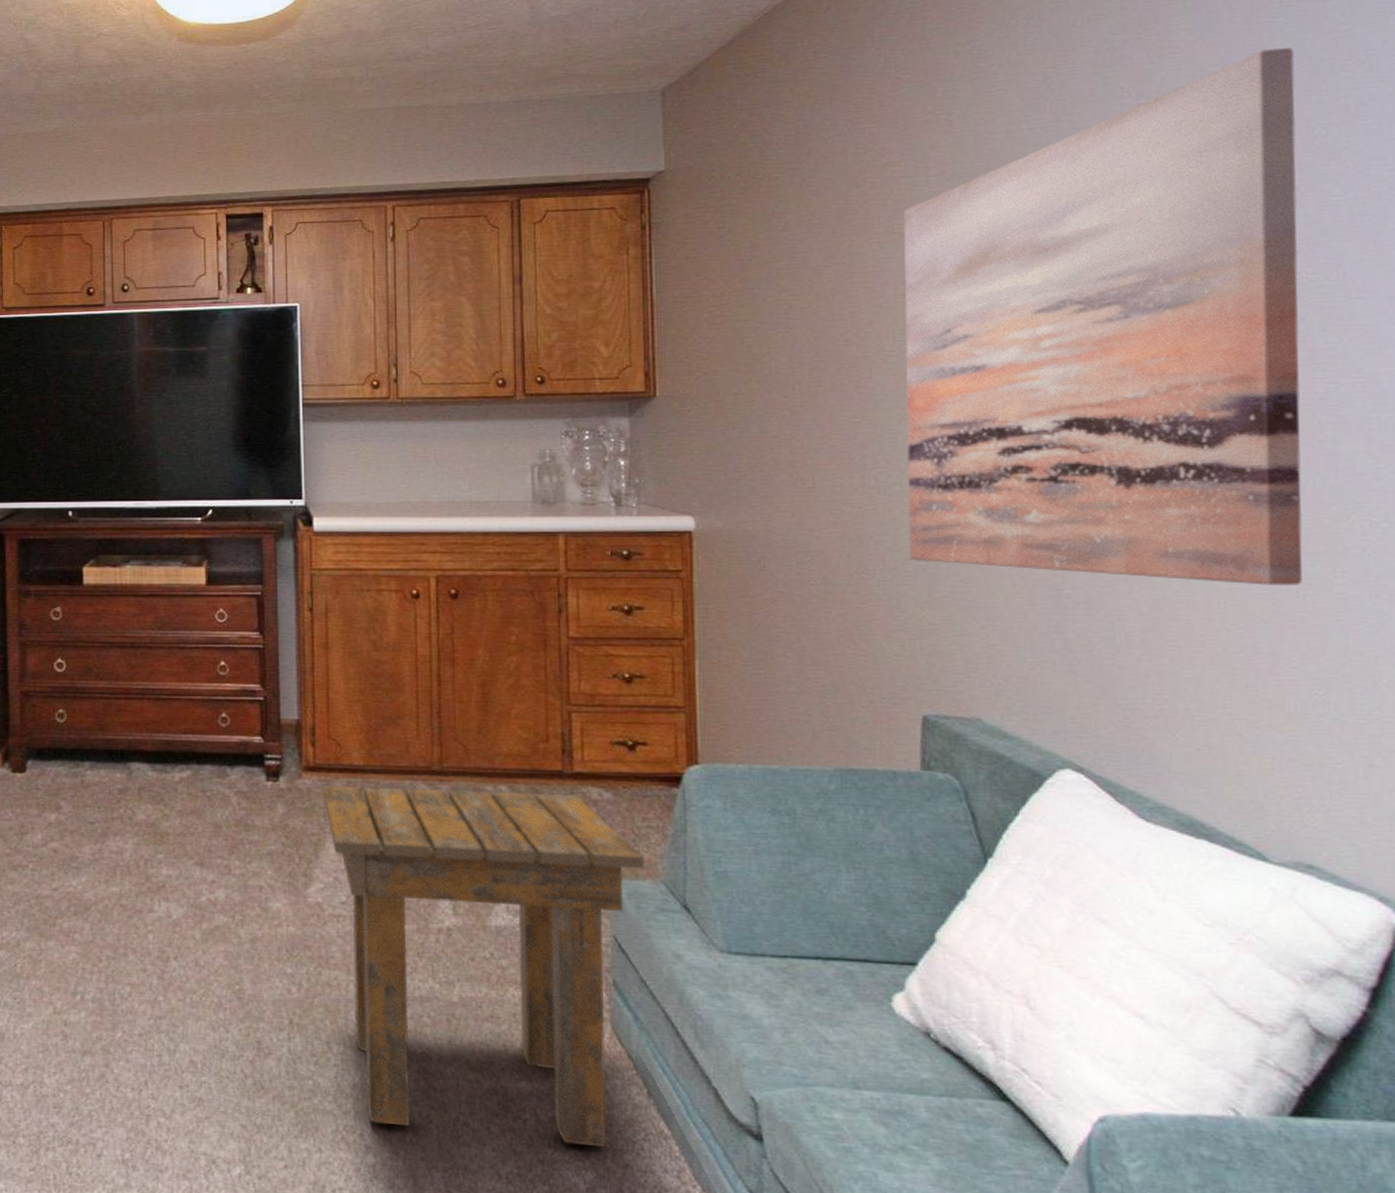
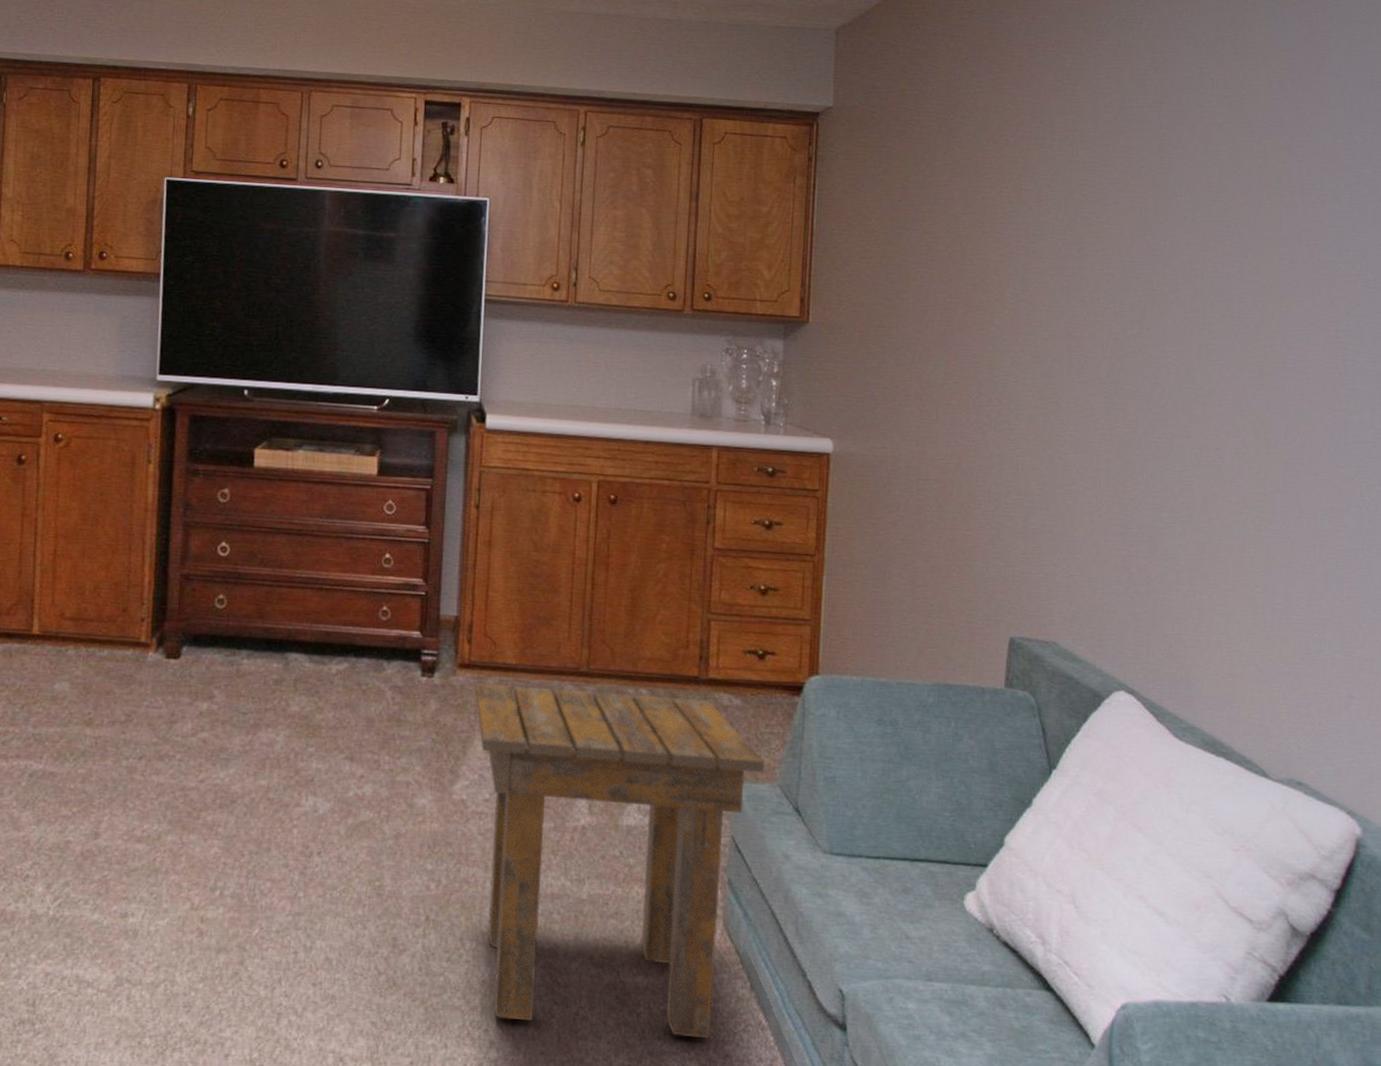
wall art: present [903,48,1303,587] -> none [1010,60,1345,537]

